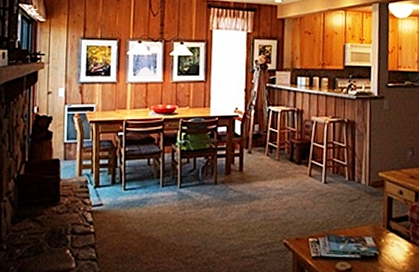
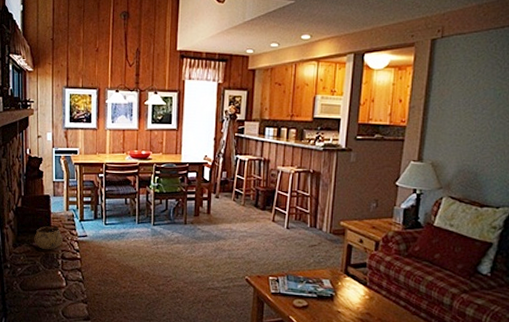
decorative bowl: none [38,195,73,225] -> present [34,226,62,250]

